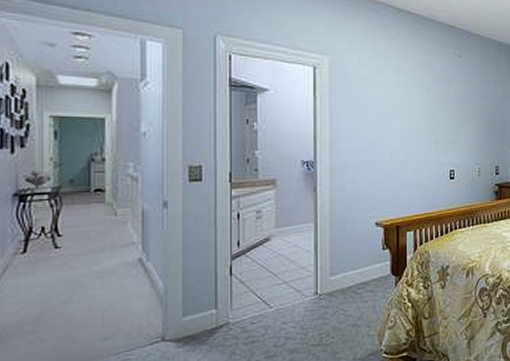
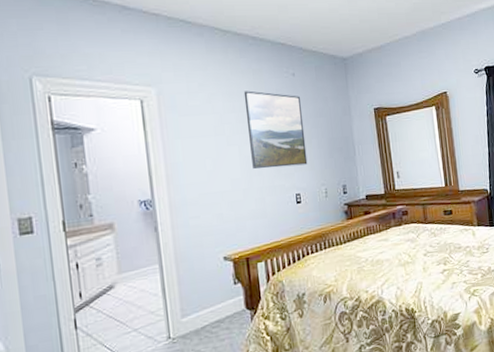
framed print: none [410,67,464,143] -> present [243,90,308,169]

